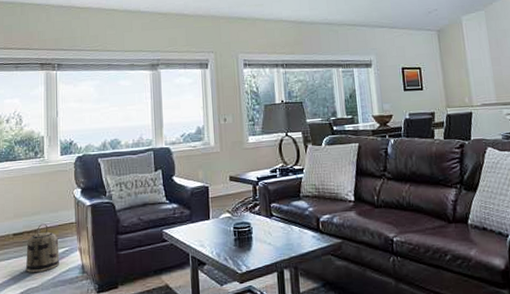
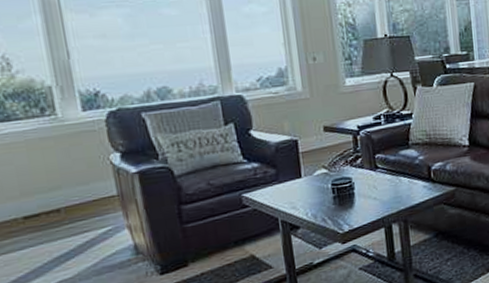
basket: present [25,223,59,272] -> none [47,200,101,262]

